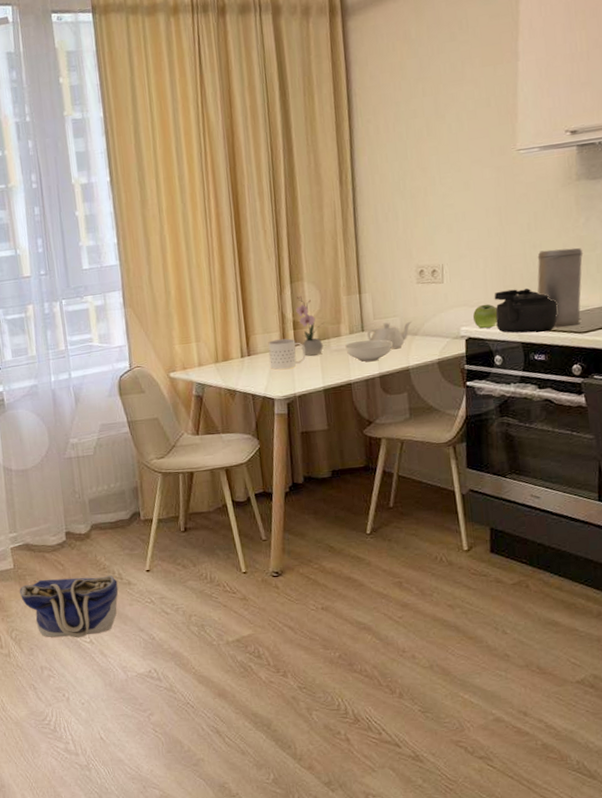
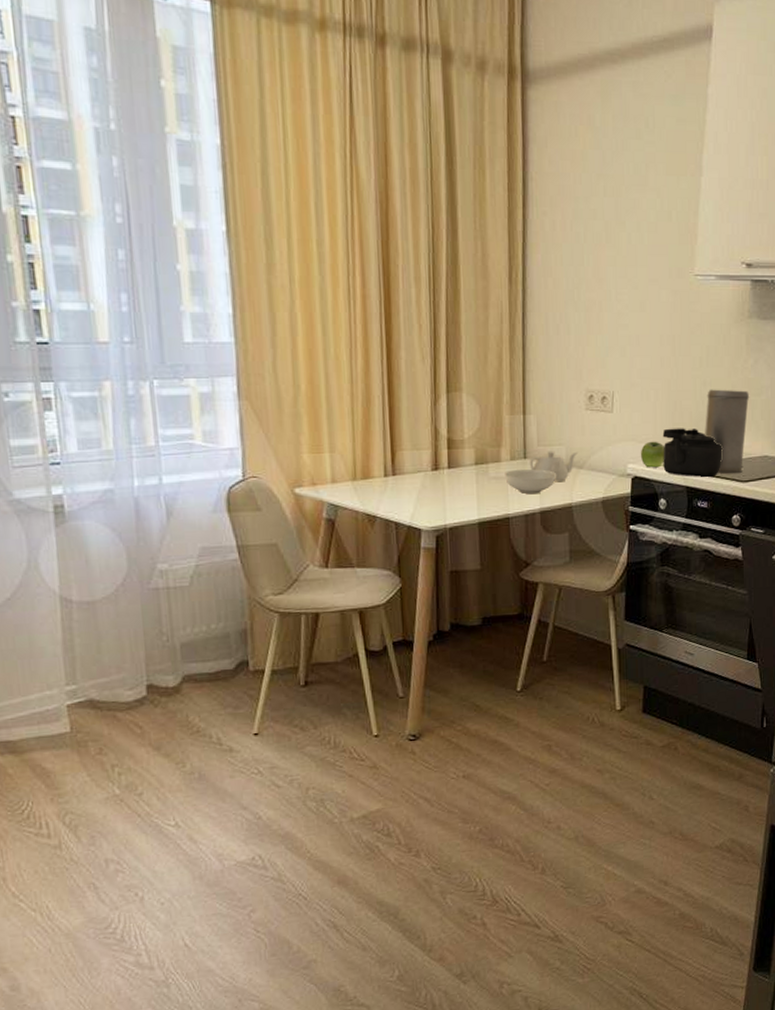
tote bag: present [19,575,119,638] -> none [77,740,216,821]
mug: present [268,338,306,371] -> none [416,459,460,496]
flower arrangement: present [296,296,324,357] -> none [451,410,482,483]

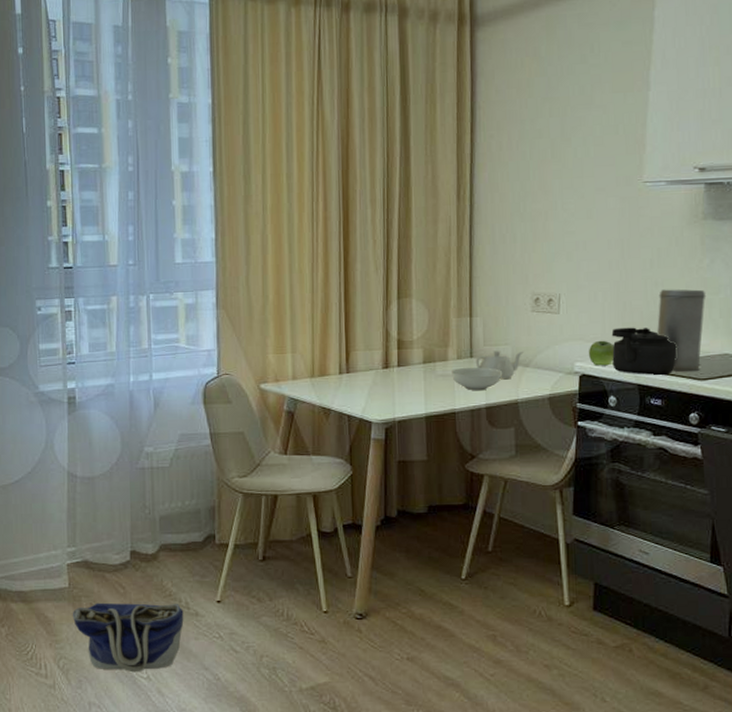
tote bag: none [77,740,216,821] -> present [72,602,184,673]

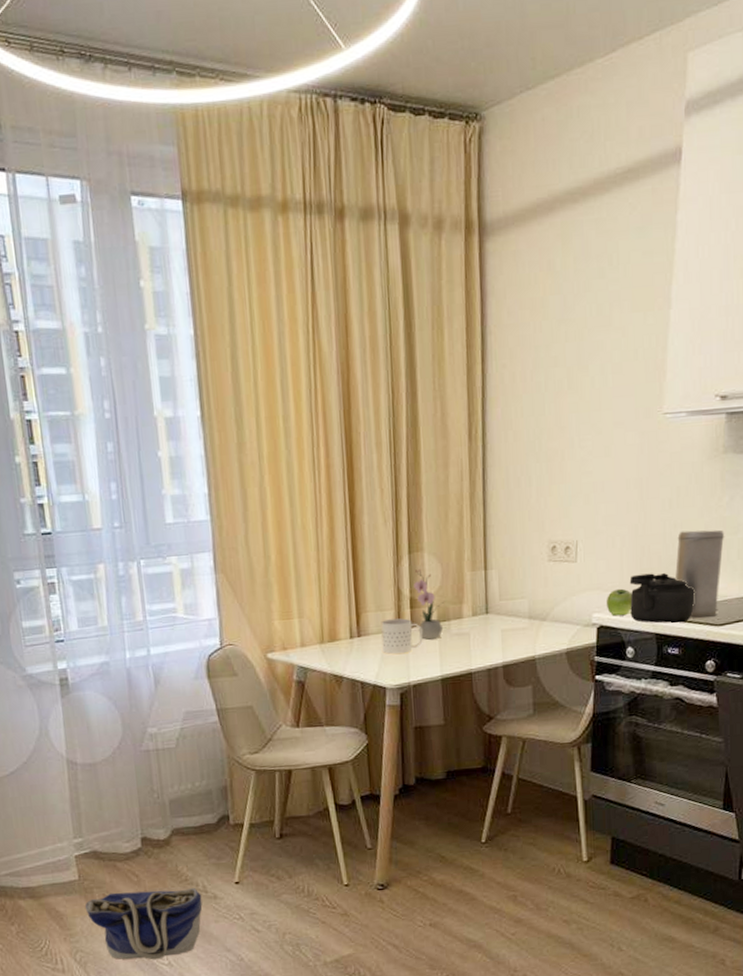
mug: none [368,358,409,392] -> present [381,618,423,655]
flower arrangement: none [402,314,430,380] -> present [414,569,444,641]
bowl: present [451,367,502,391] -> none [467,624,519,649]
teapot: present [475,350,524,380] -> none [491,604,540,636]

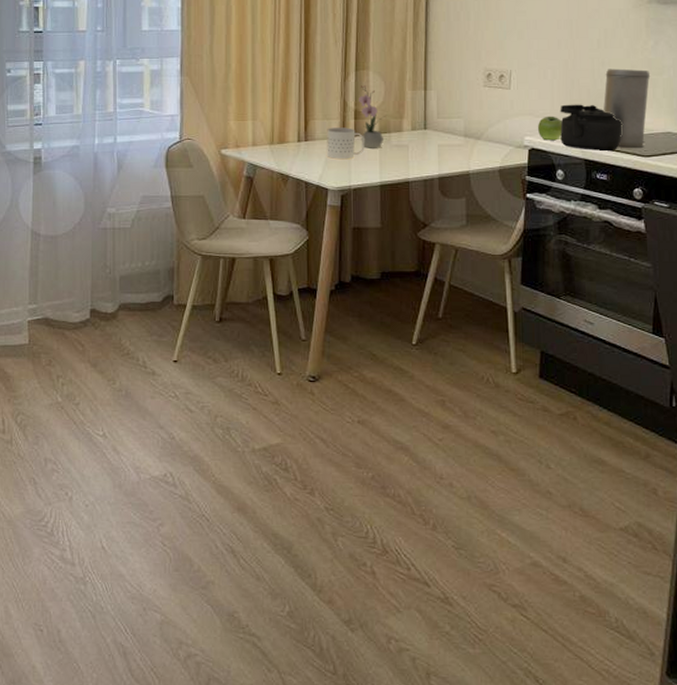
tote bag: present [85,888,203,960] -> none [31,359,141,430]

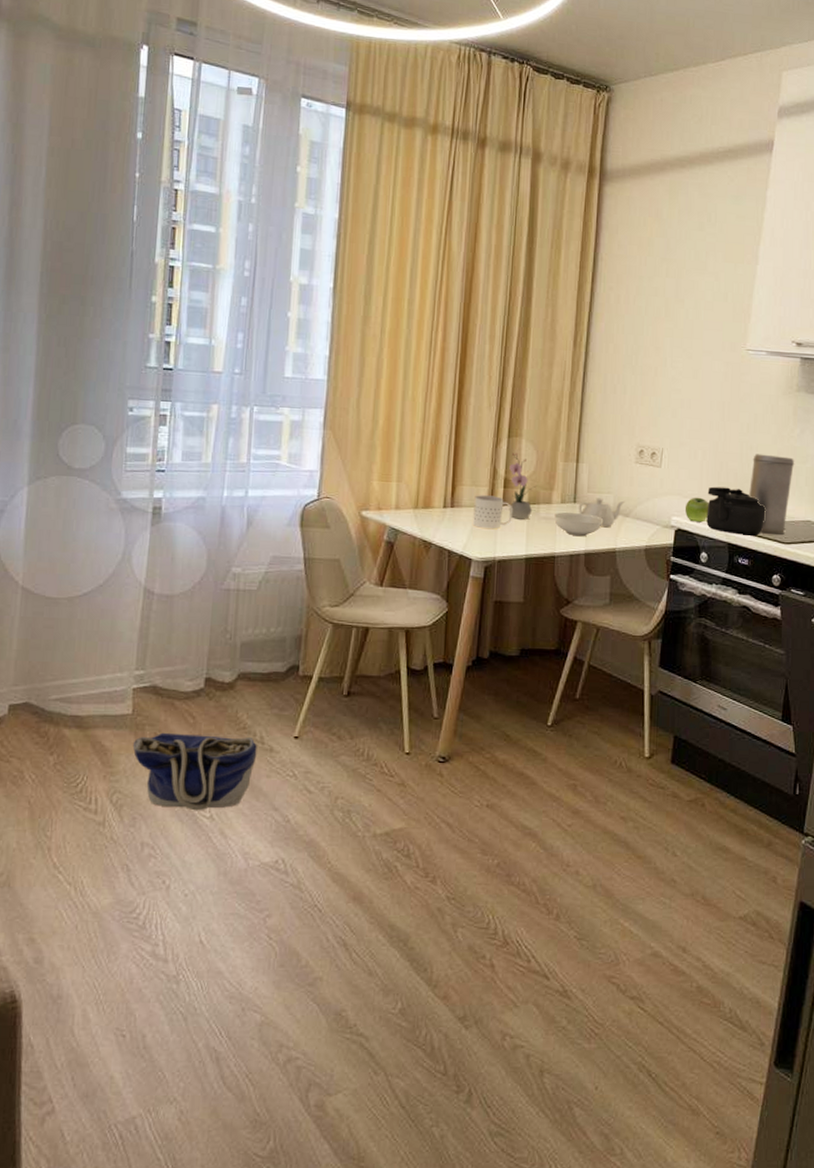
tote bag: none [31,359,141,430] -> present [132,732,257,811]
bowl: none [406,139,454,162] -> present [554,512,603,537]
teapot: none [429,123,475,152] -> present [578,498,625,528]

